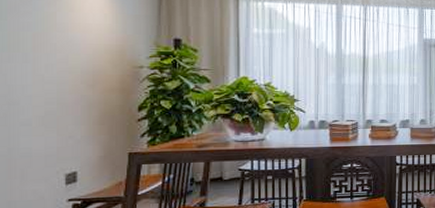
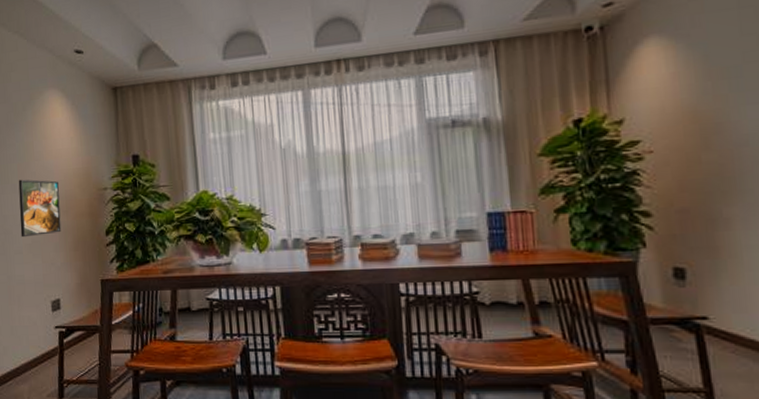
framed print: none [31,49,86,109] -> present [18,179,62,238]

